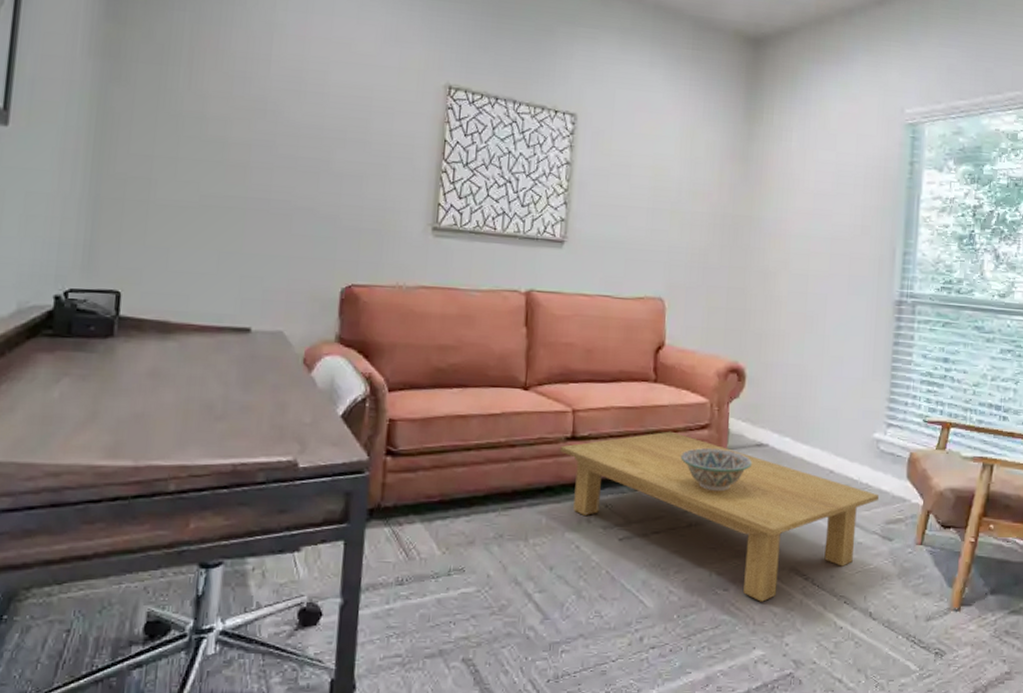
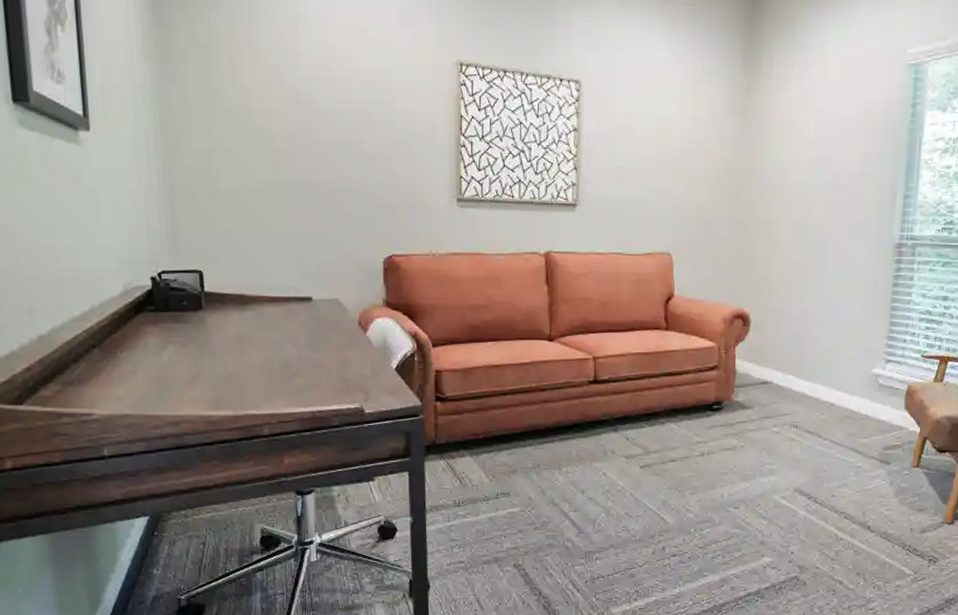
coffee table: present [560,431,879,602] -> none [584,373,877,518]
decorative bowl: present [681,448,752,492] -> none [692,387,758,425]

